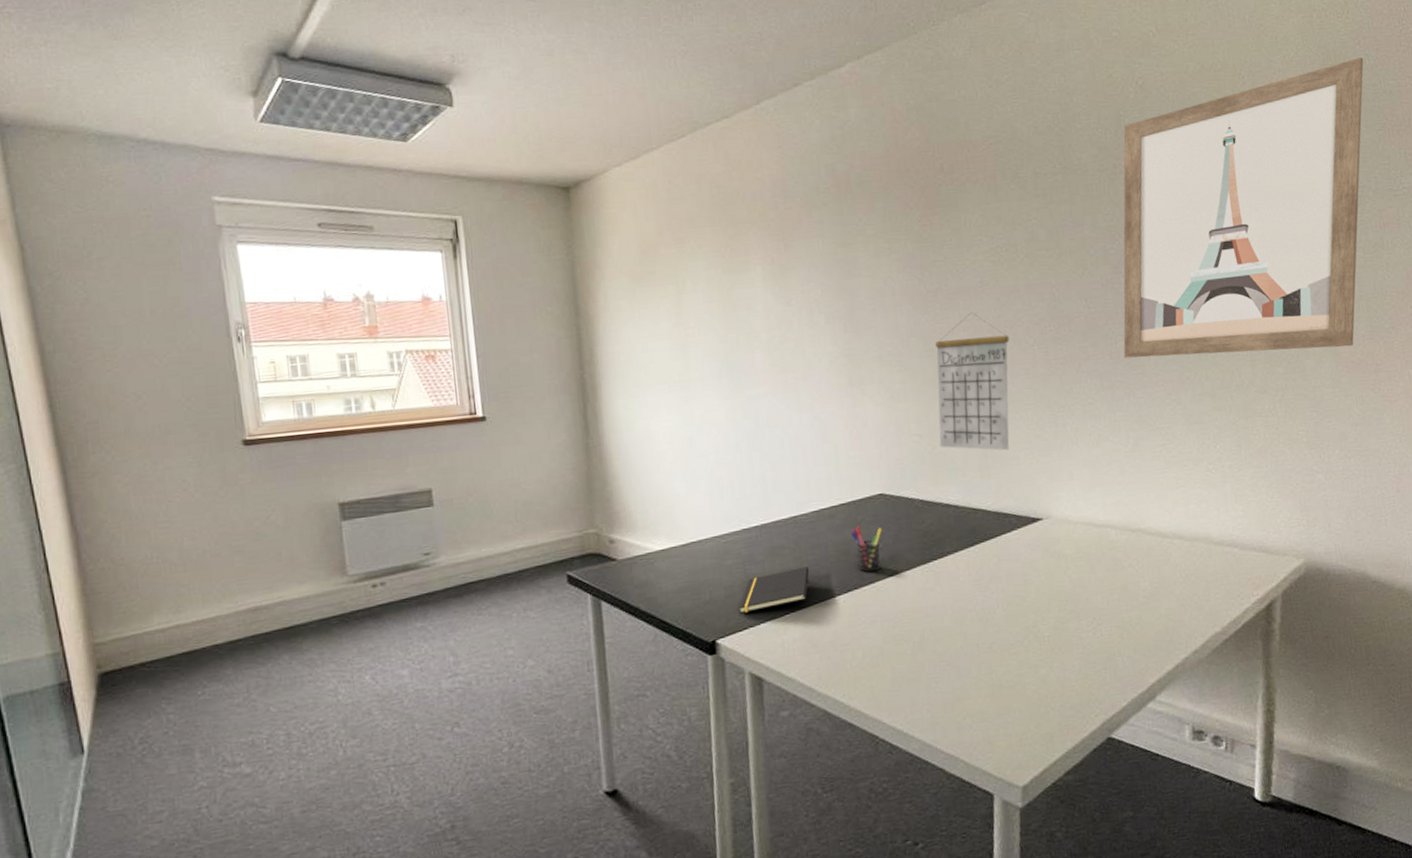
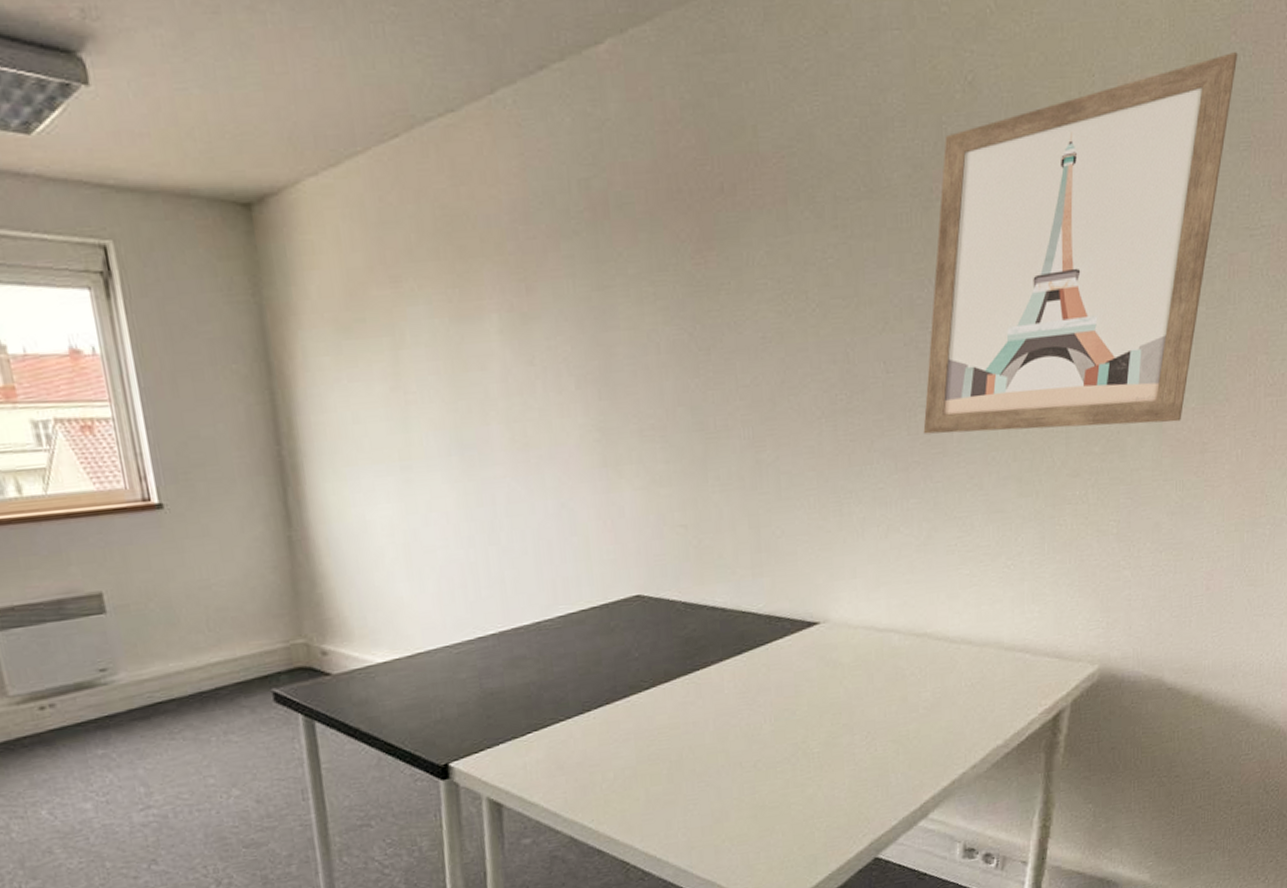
notepad: present [738,566,810,614] -> none [473,679,555,734]
pen holder: present [851,526,882,572] -> none [603,633,638,685]
calendar: present [935,312,1009,451] -> none [706,375,793,545]

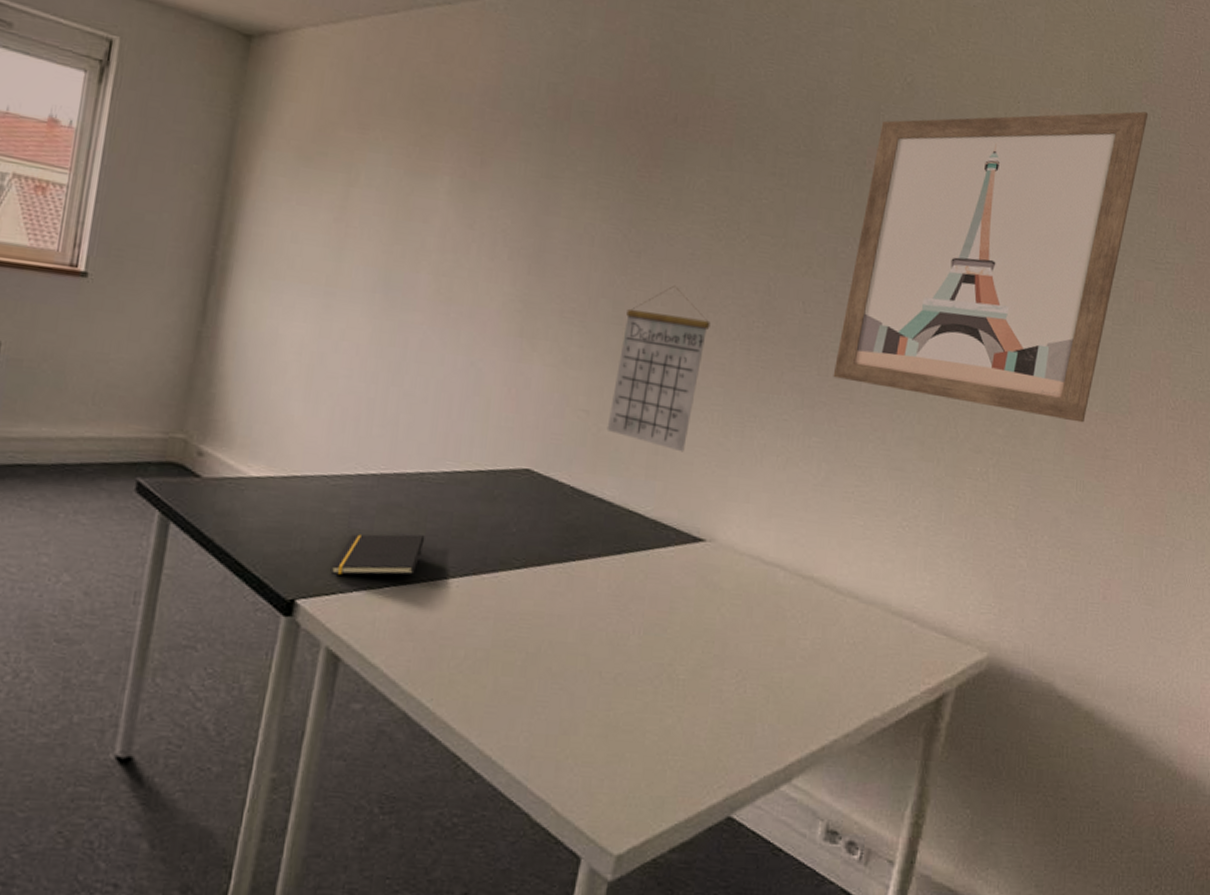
notepad: none [473,679,555,734] -> present [331,534,425,575]
calendar: none [706,375,793,545] -> present [606,285,710,453]

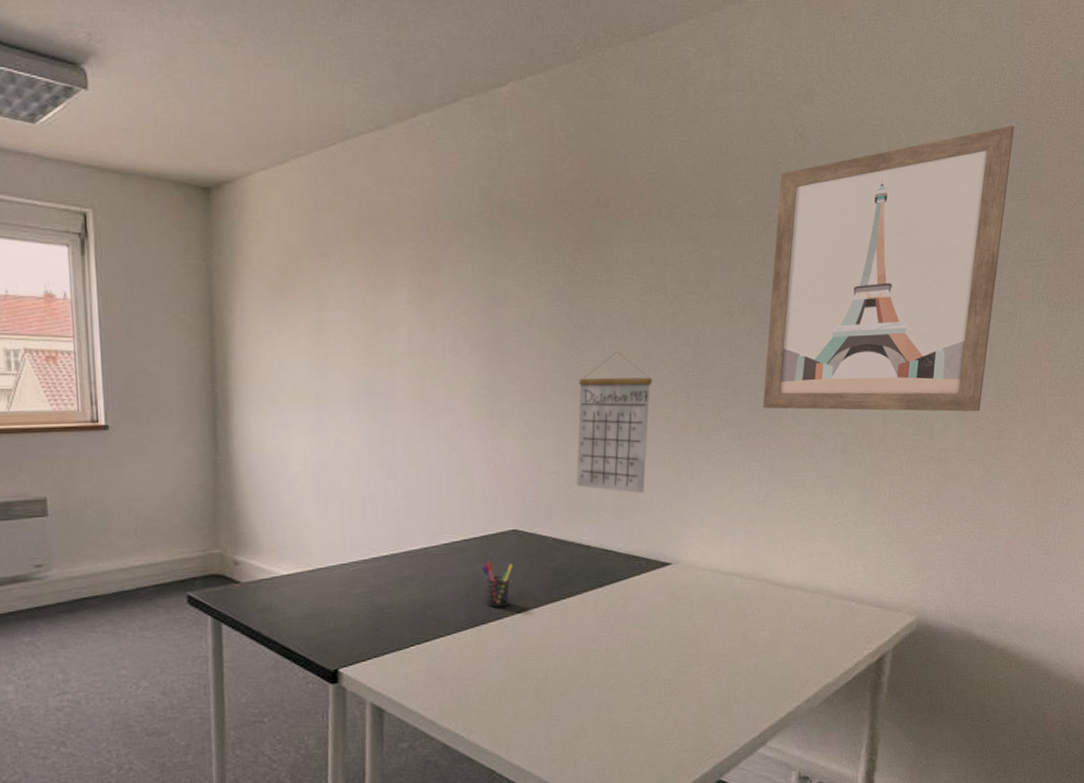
notepad: present [331,534,425,575] -> none [363,599,438,643]
pen holder: none [481,501,519,558] -> present [482,561,513,607]

